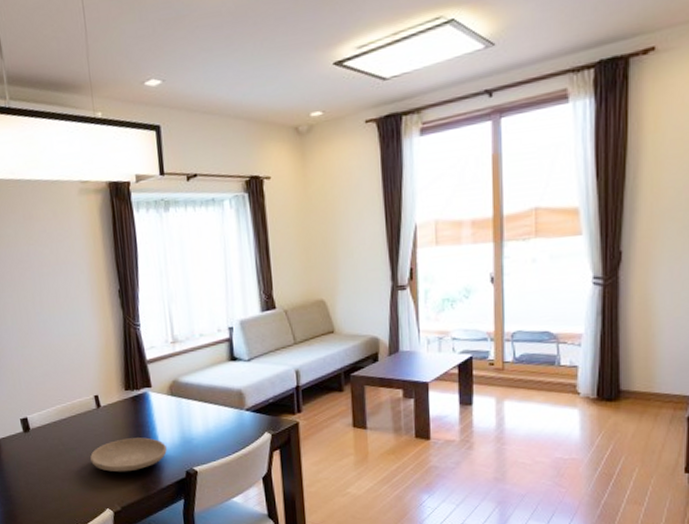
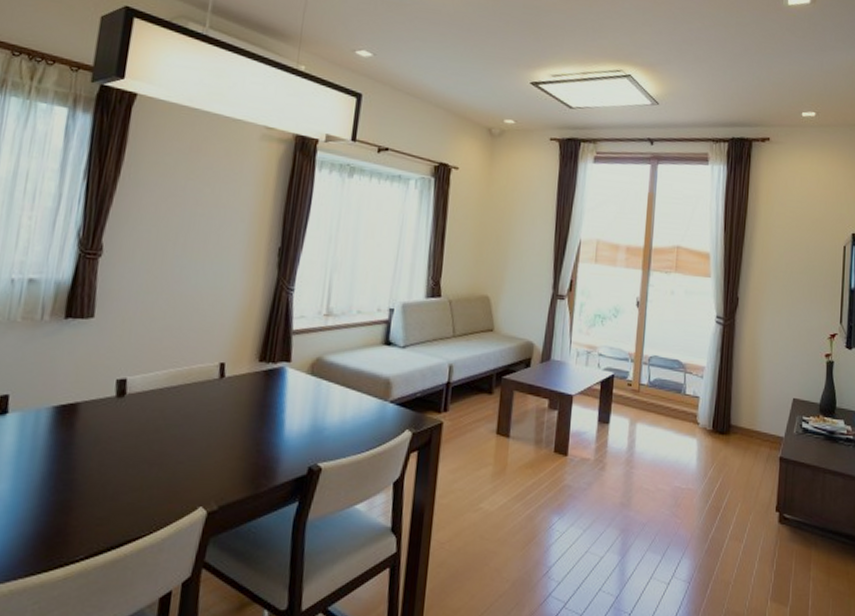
plate: present [90,437,167,472] -> none [194,419,292,462]

